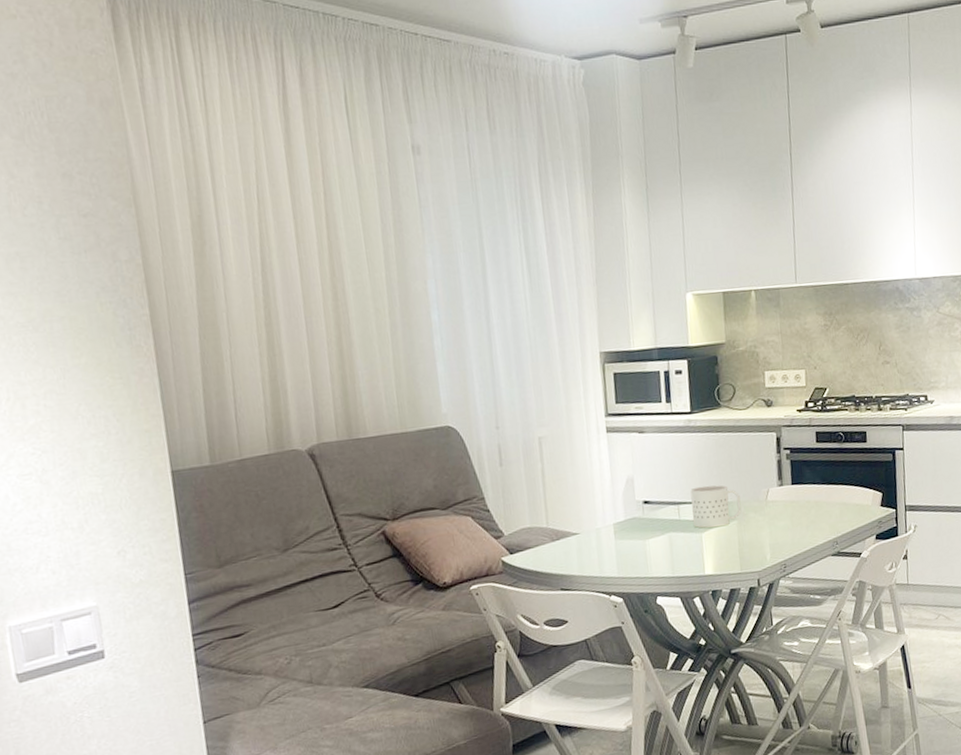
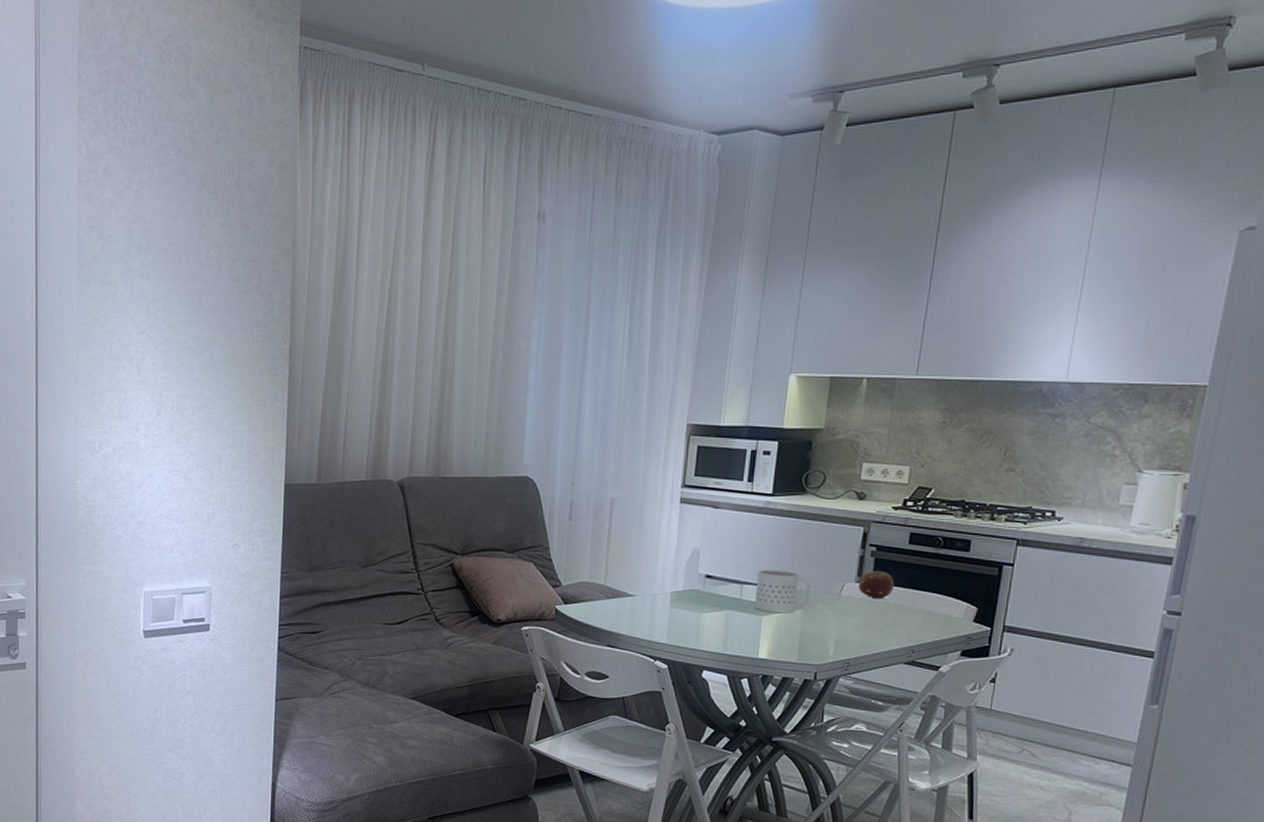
fruit: none [780,471,811,499] -> present [858,570,895,599]

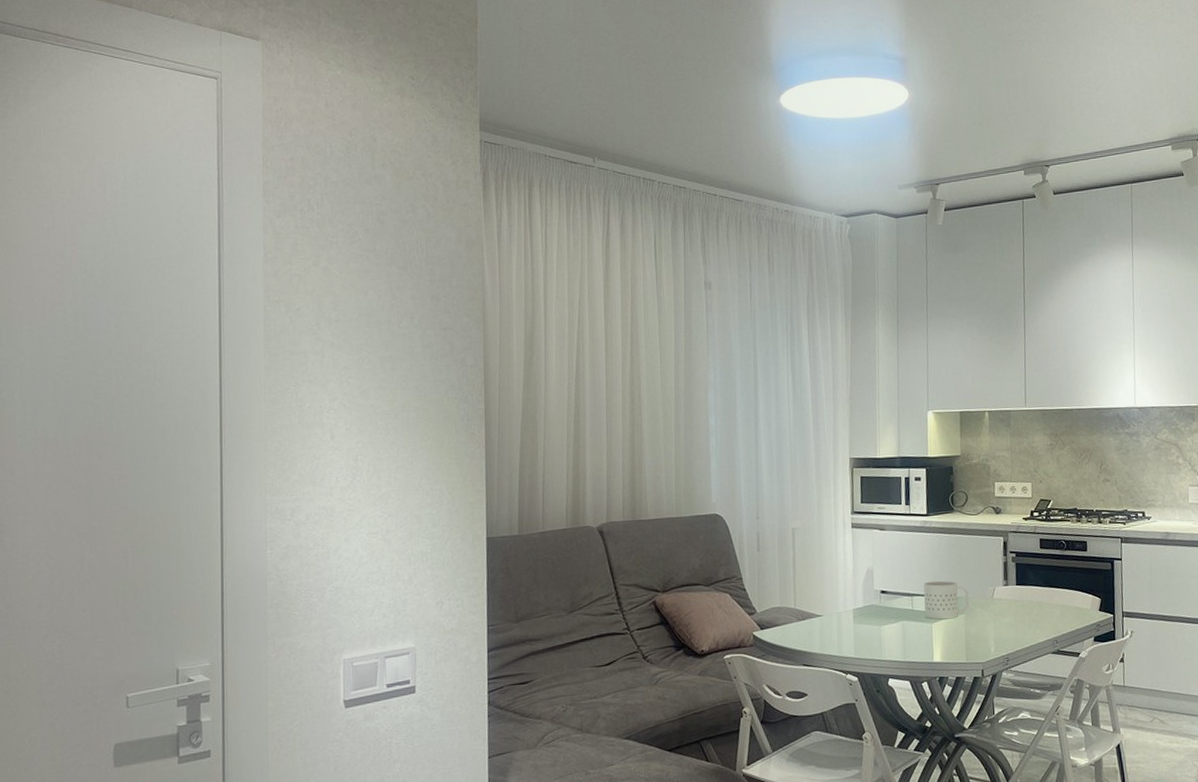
fruit: present [858,570,895,599] -> none [1006,573,1034,599]

